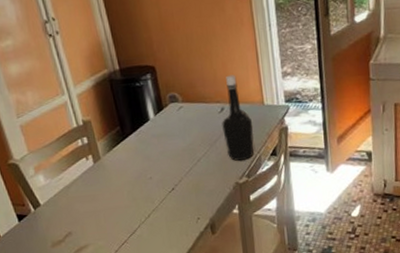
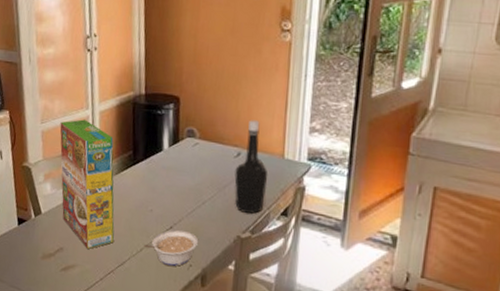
cereal box: none [38,105,120,227] -> present [60,119,114,249]
legume: none [151,189,202,224] -> present [144,230,199,267]

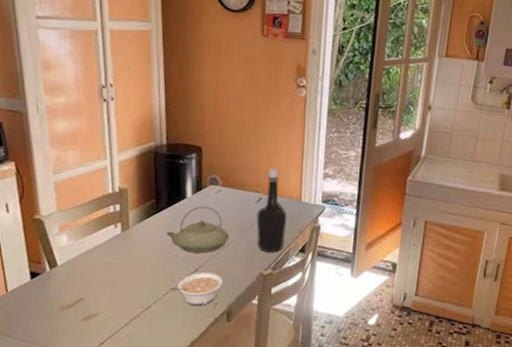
cereal box: present [60,119,114,249] -> none [75,169,138,296]
teapot: none [143,159,206,210] -> present [167,206,230,253]

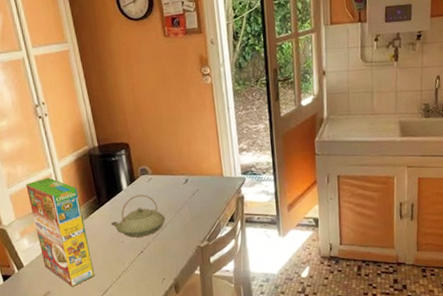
cereal box: none [75,169,138,296] -> present [26,177,94,286]
legume: present [170,271,224,306] -> none [121,252,167,284]
bottle: present [256,167,287,252] -> none [186,150,214,227]

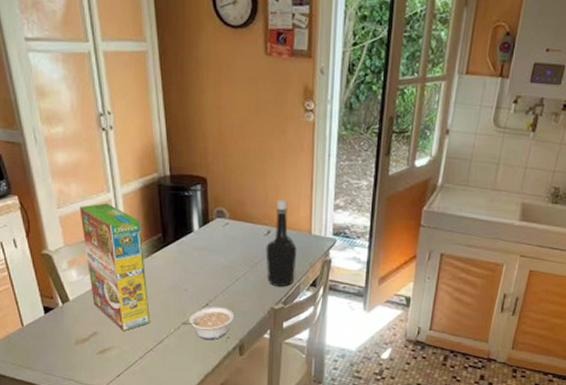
teapot: present [111,194,166,238] -> none [175,240,239,288]
legume: none [121,252,167,284] -> present [181,306,235,340]
bottle: none [186,150,214,227] -> present [266,199,297,287]

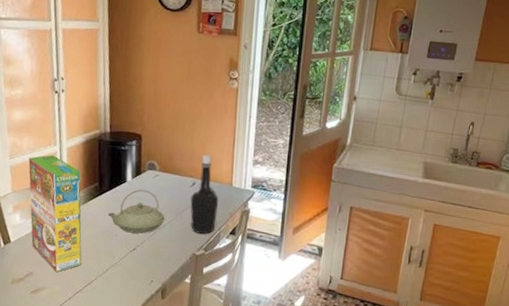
teapot: none [175,240,239,288] -> present [108,189,165,234]
legume: present [181,306,235,340] -> none [110,251,159,283]

